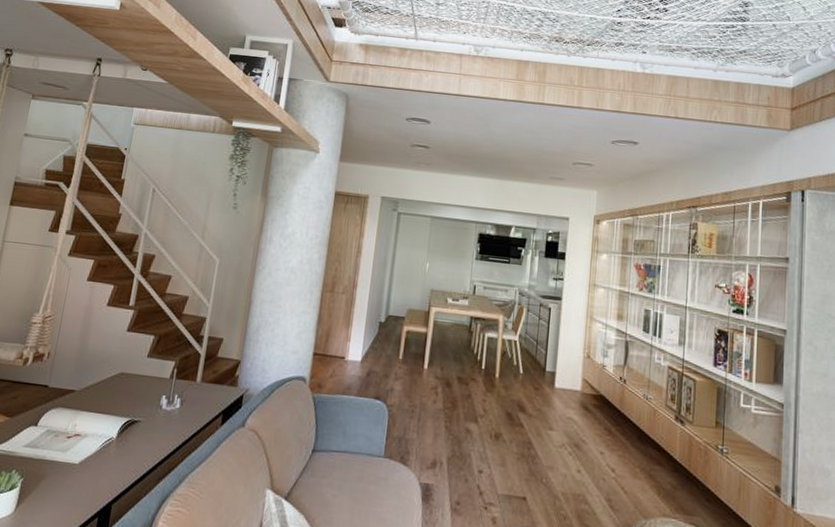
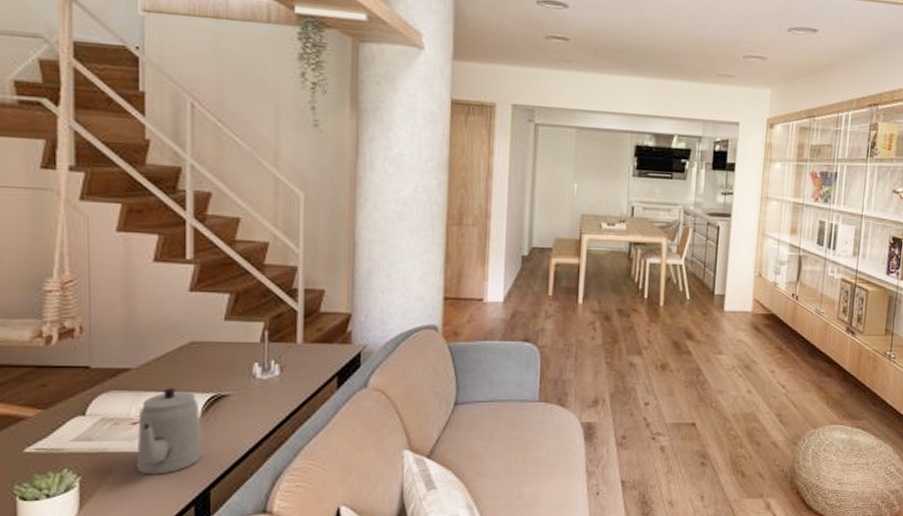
teapot: none [63,409,117,485] -> present [136,387,201,475]

